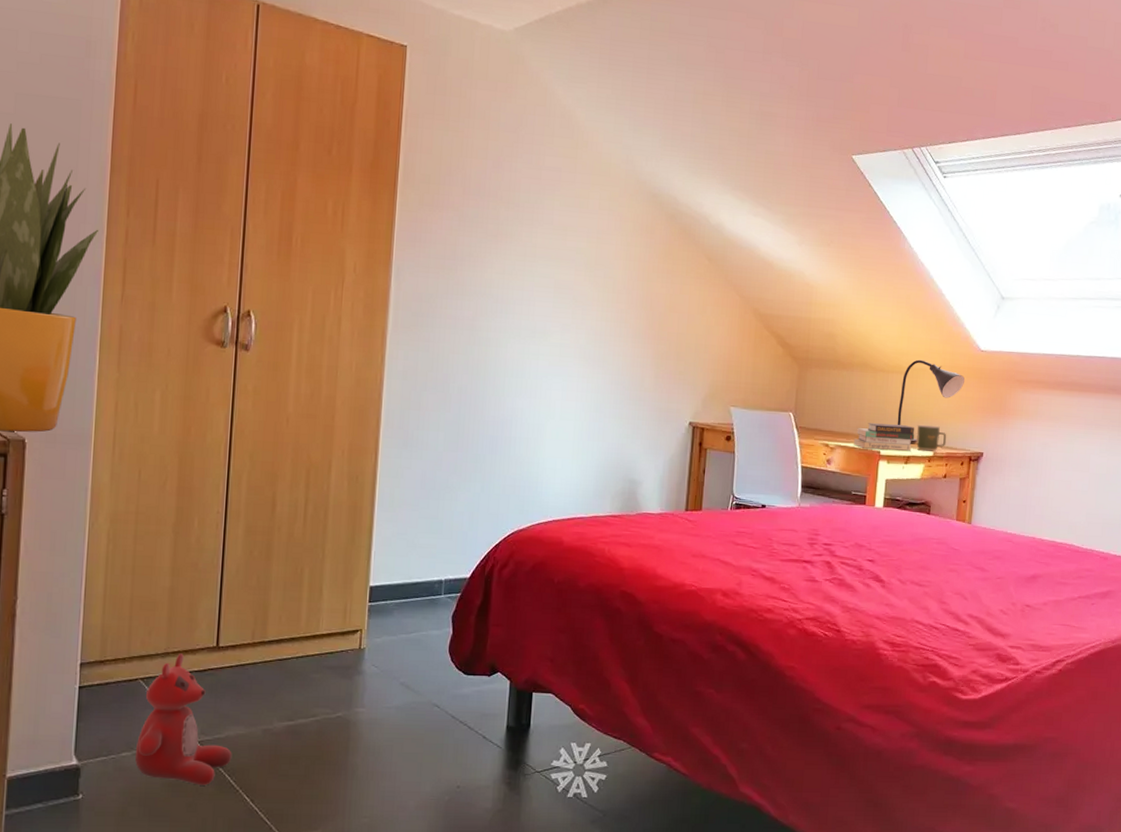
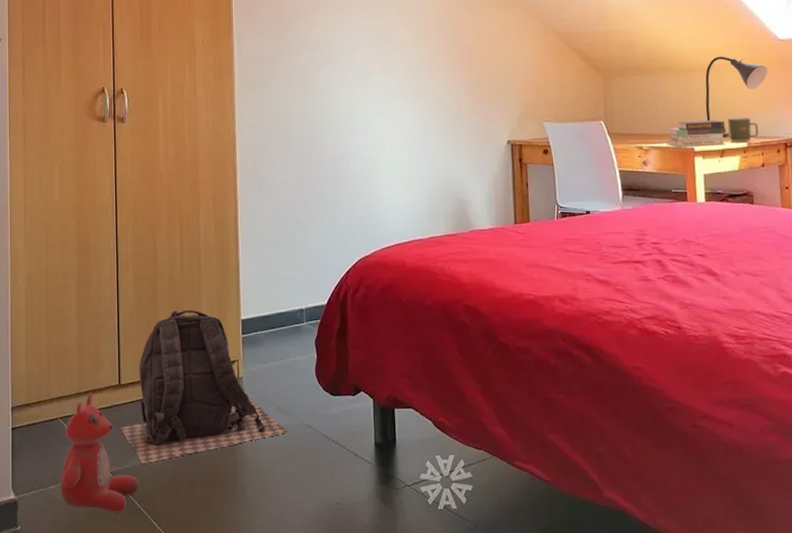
backpack: none [213,569,411,734] -> present [120,309,288,464]

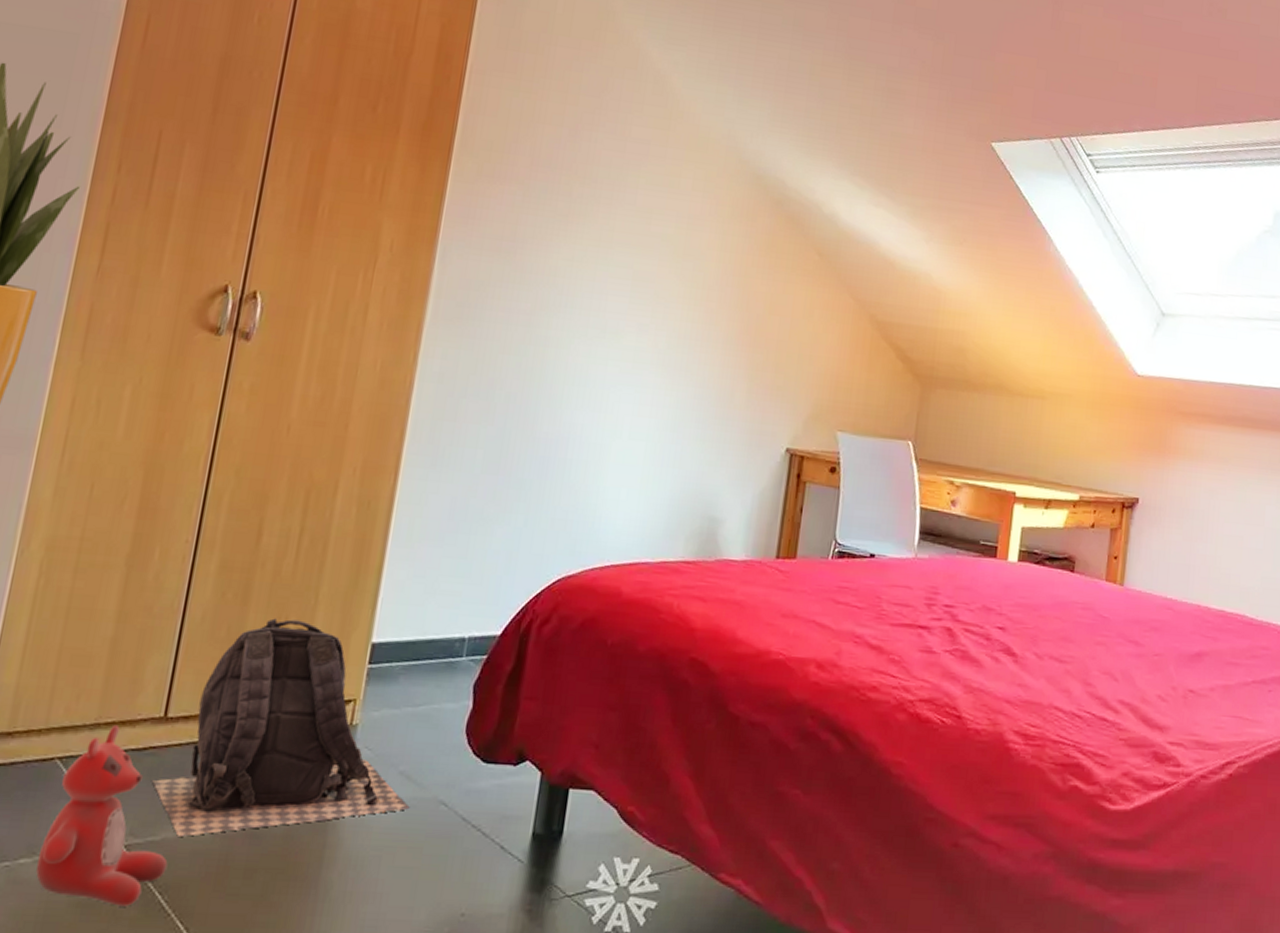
books: present [666,120,727,147] -> none [984,457,1058,493]
desk lamp: present [705,56,768,138] -> none [1036,383,1118,485]
mug: present [727,117,759,143] -> none [1059,461,1096,495]

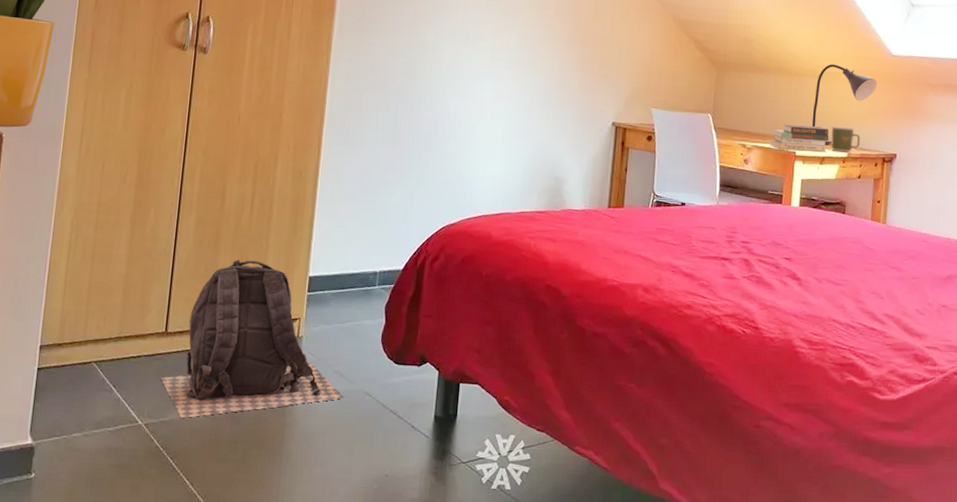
stuffed bear: present [36,724,168,907] -> none [85,337,175,468]
books: none [984,457,1058,493] -> present [770,124,829,152]
desk lamp: none [1036,383,1118,485] -> present [812,63,877,145]
mug: none [1059,461,1096,495] -> present [831,126,861,153]

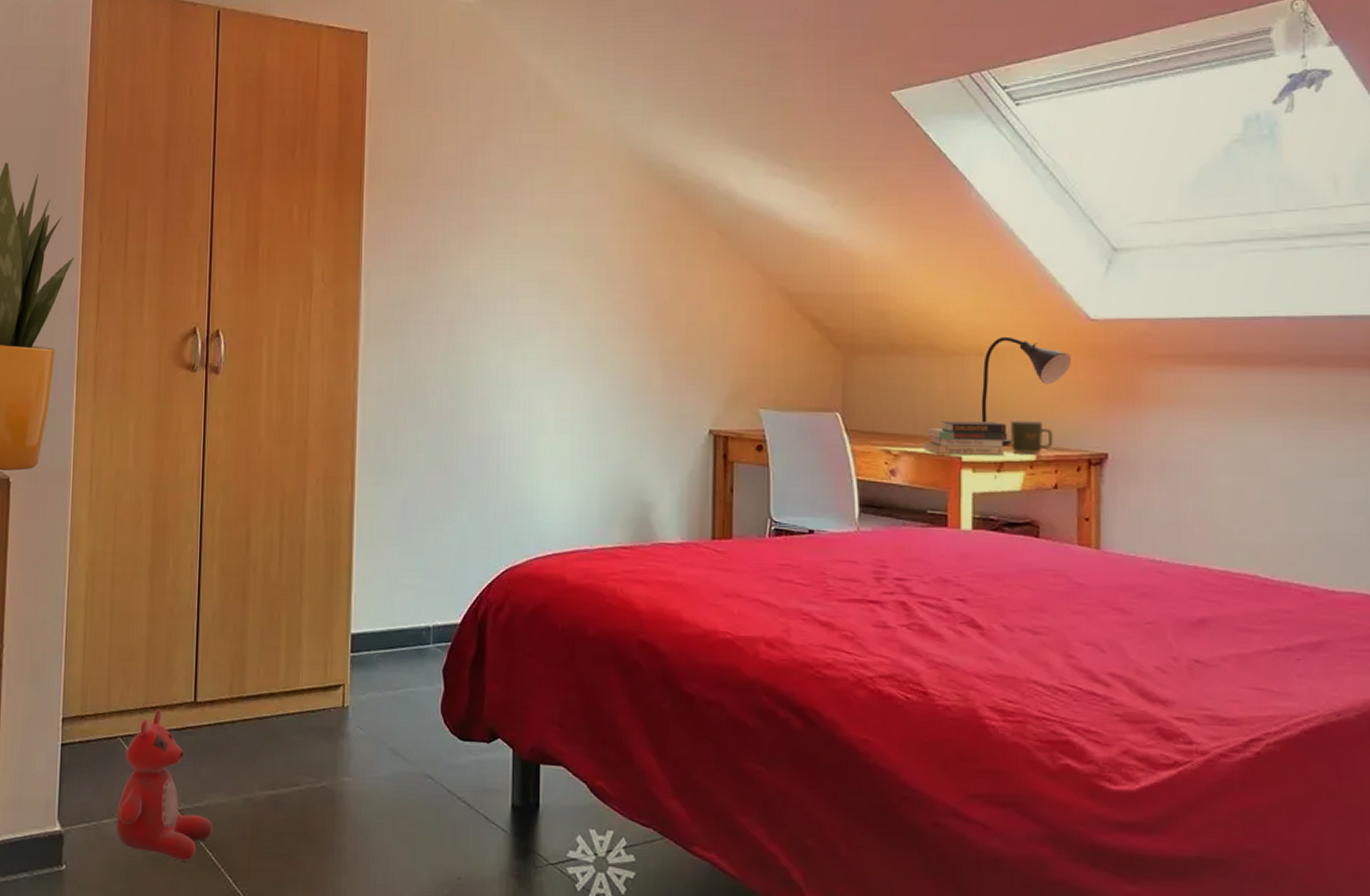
stuffed bear: none [85,337,175,468] -> present [115,708,213,861]
backpack: present [160,259,344,418] -> none [192,615,402,804]

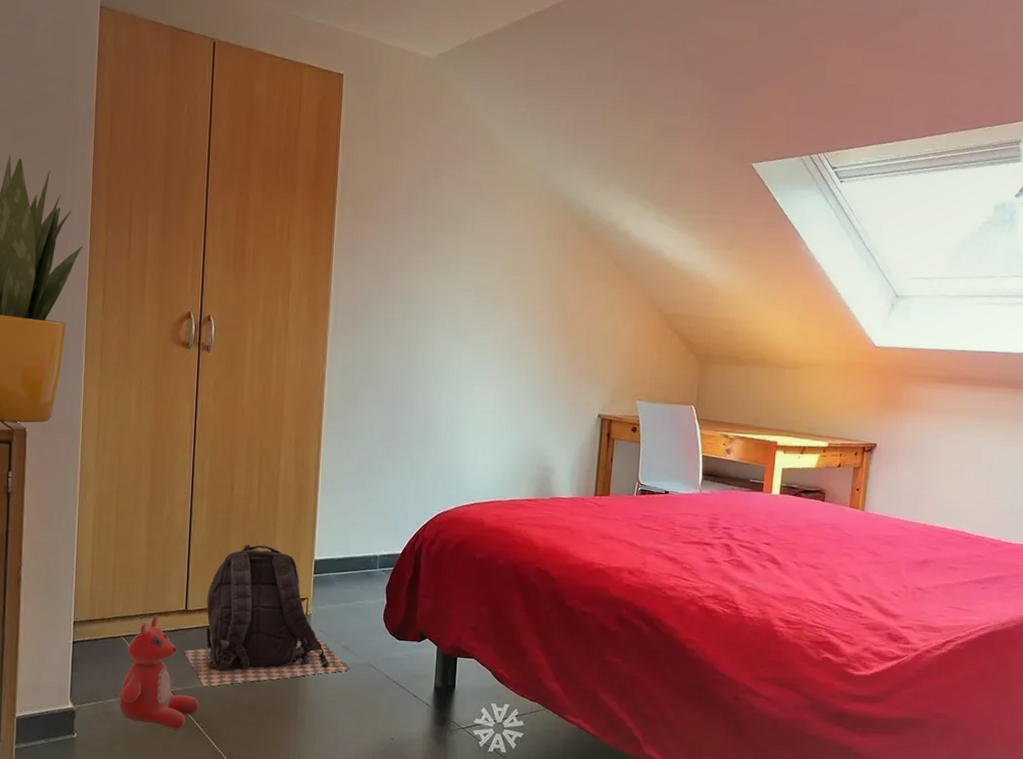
backpack: none [192,615,402,804] -> present [183,544,351,687]
books: present [924,421,1008,455] -> none [752,415,811,442]
desk lamp: present [981,336,1071,446] -> none [793,355,859,435]
mug: present [1009,420,1054,454] -> none [812,417,842,442]

